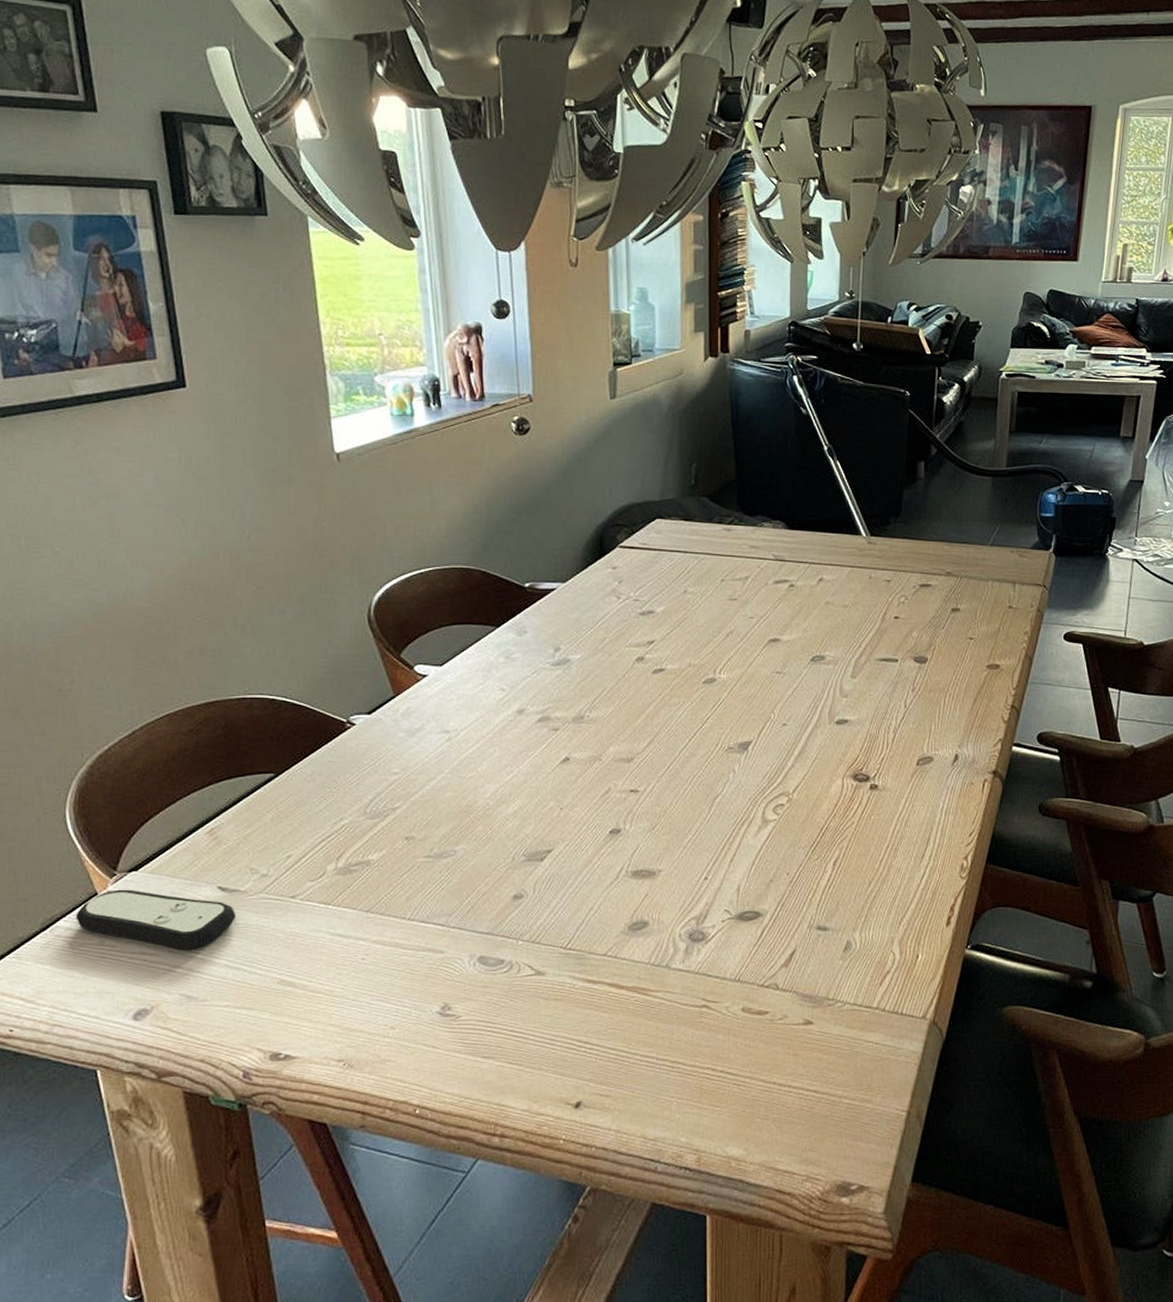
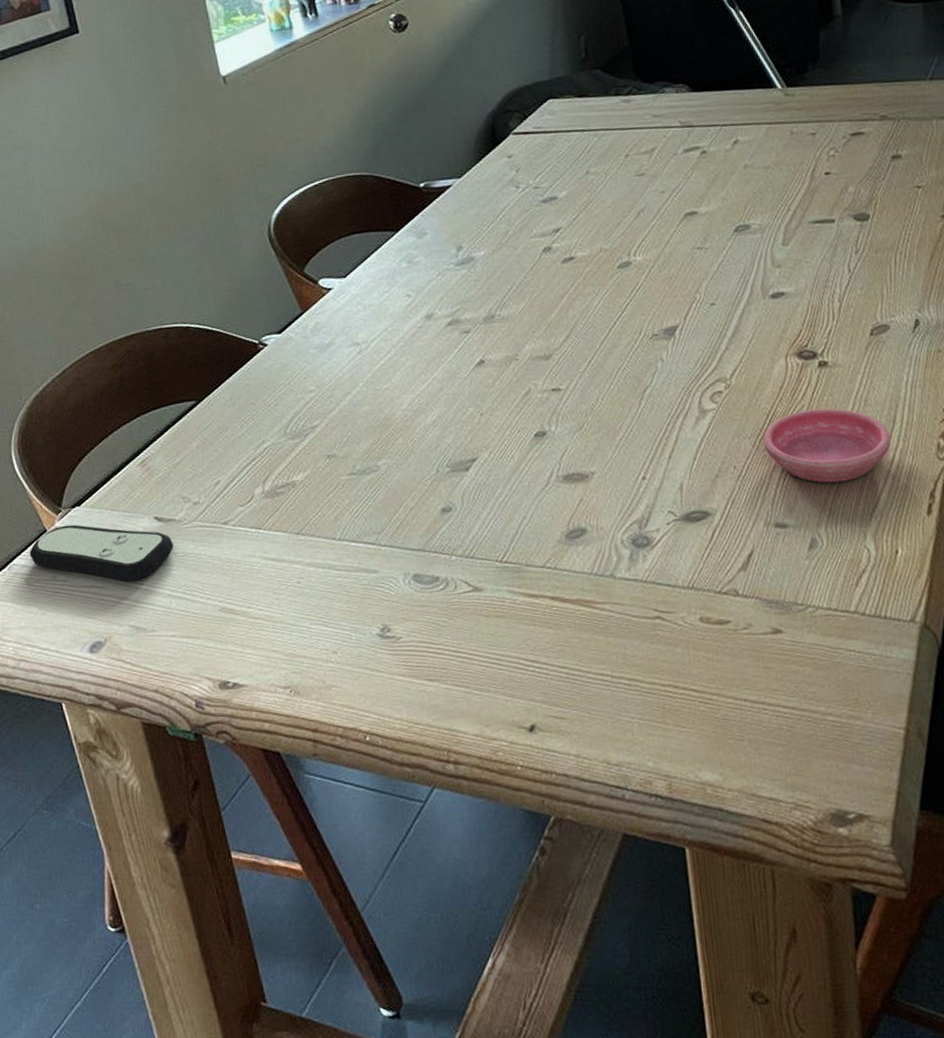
saucer: none [815,827,923,893] -> present [763,408,891,483]

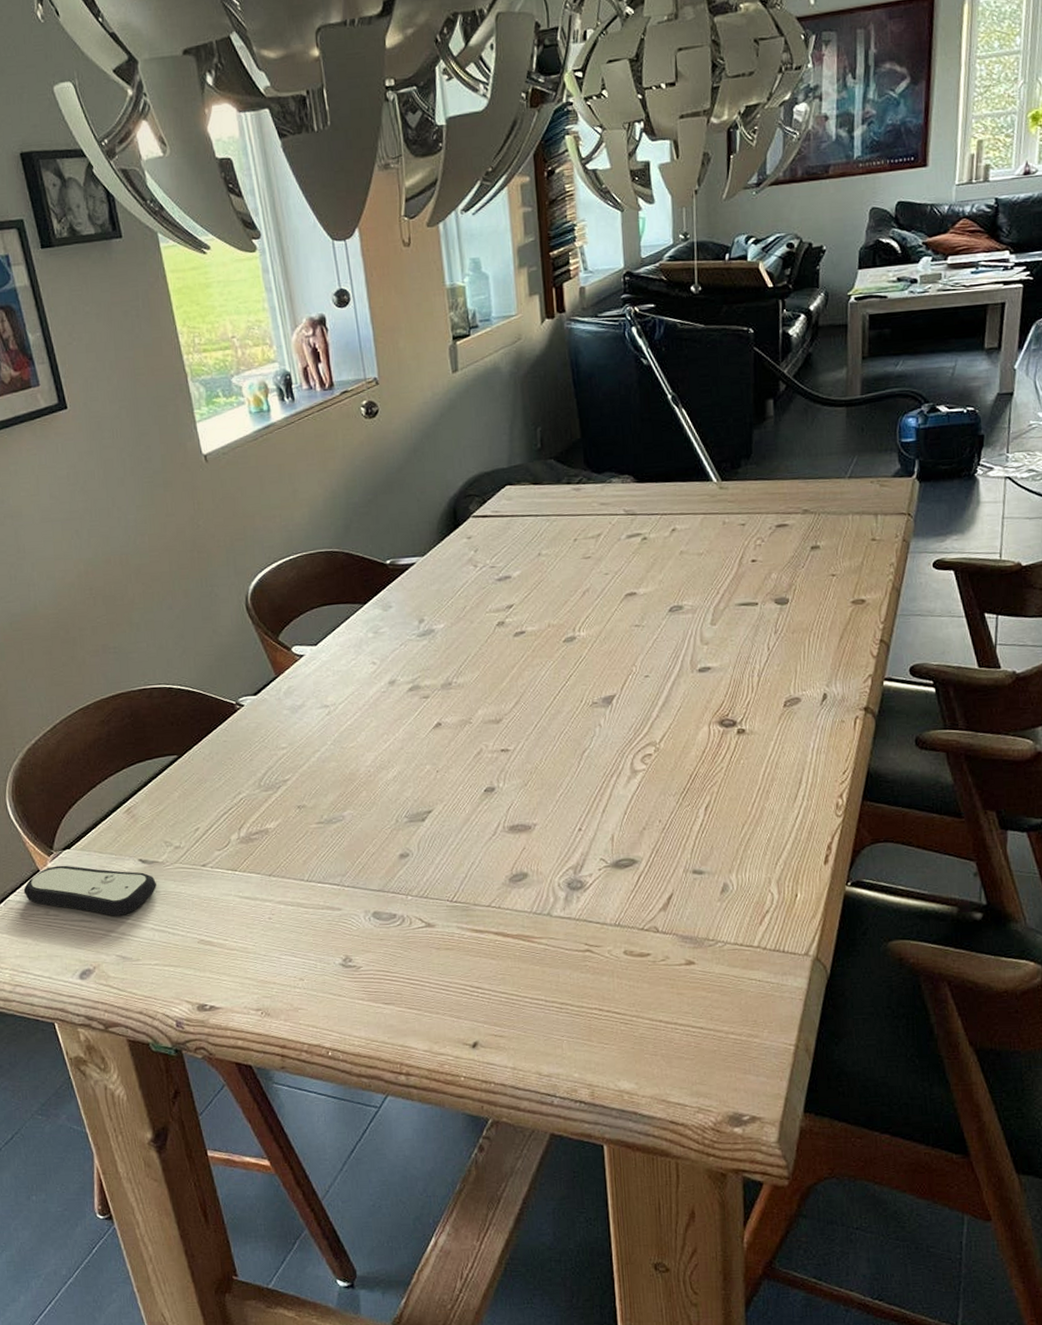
saucer: present [763,408,891,483] -> none [686,770,796,836]

